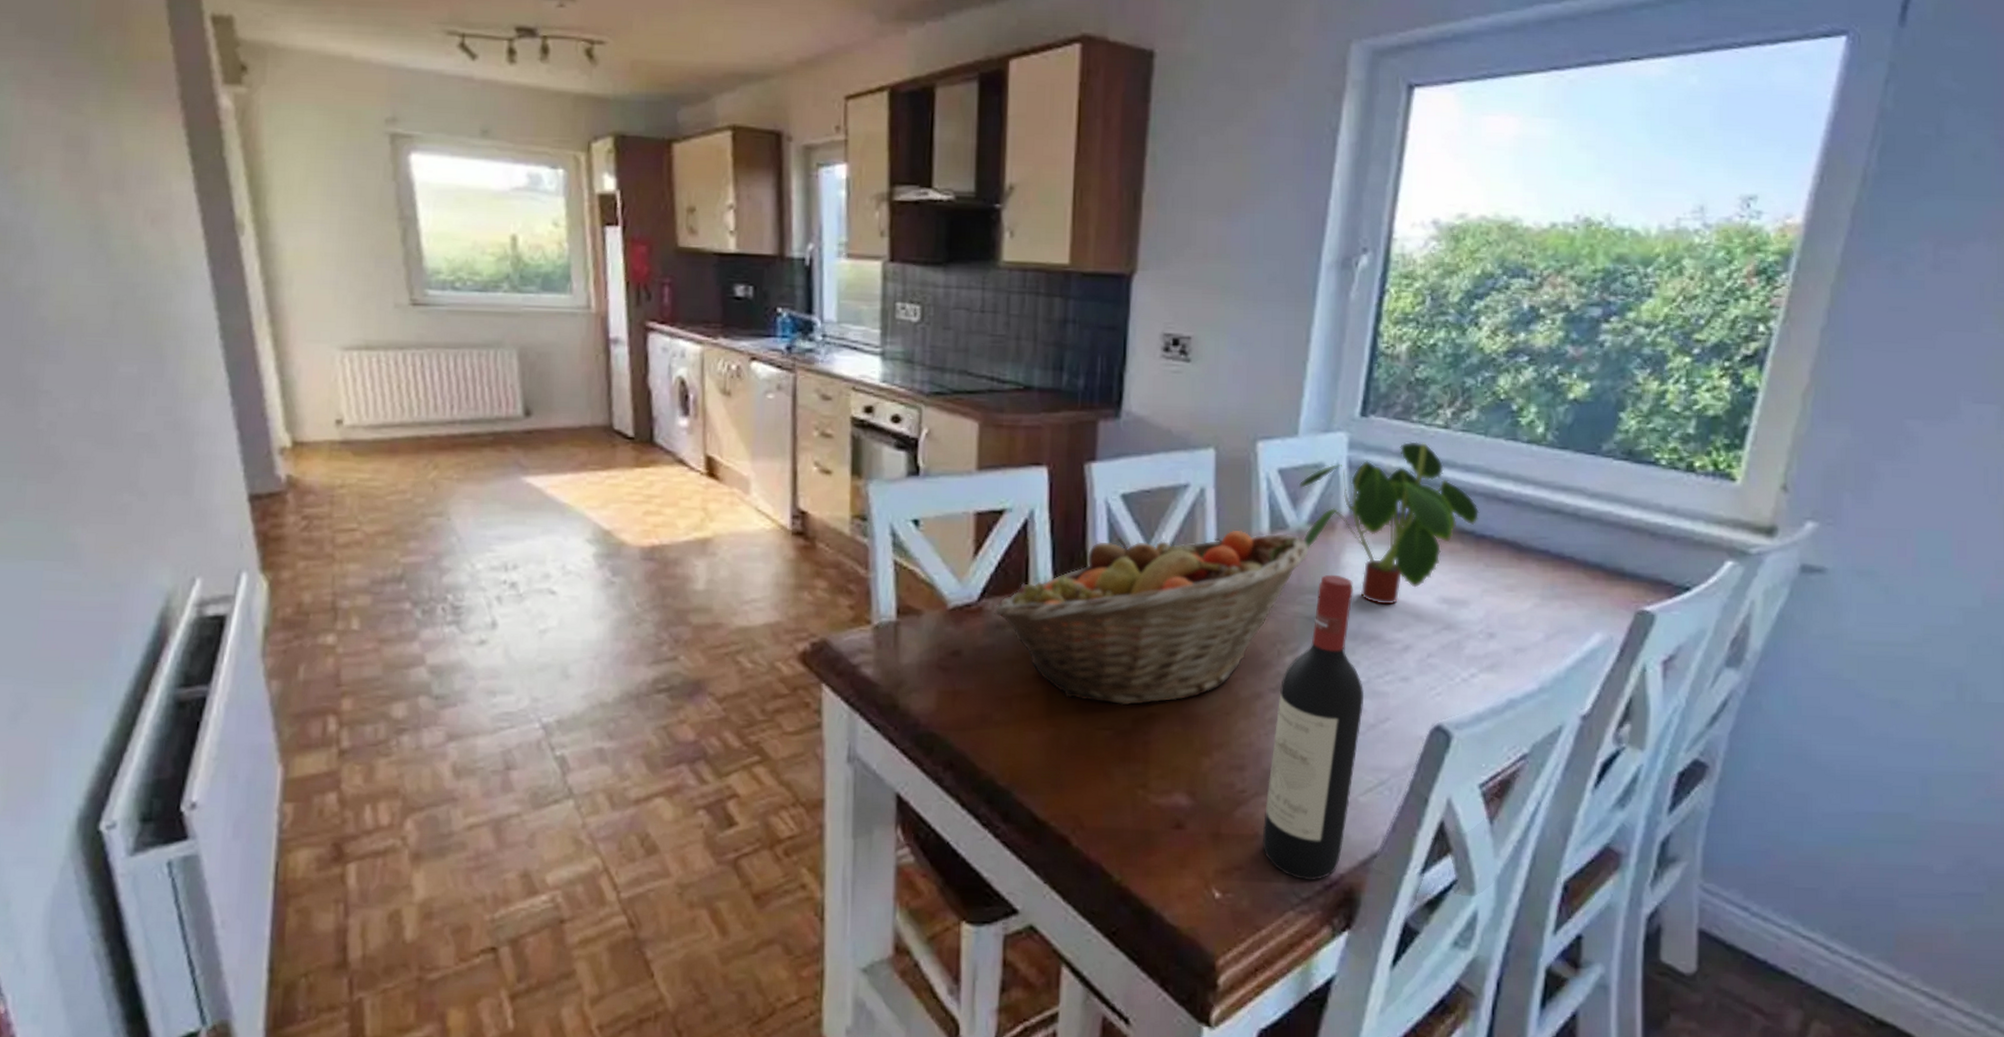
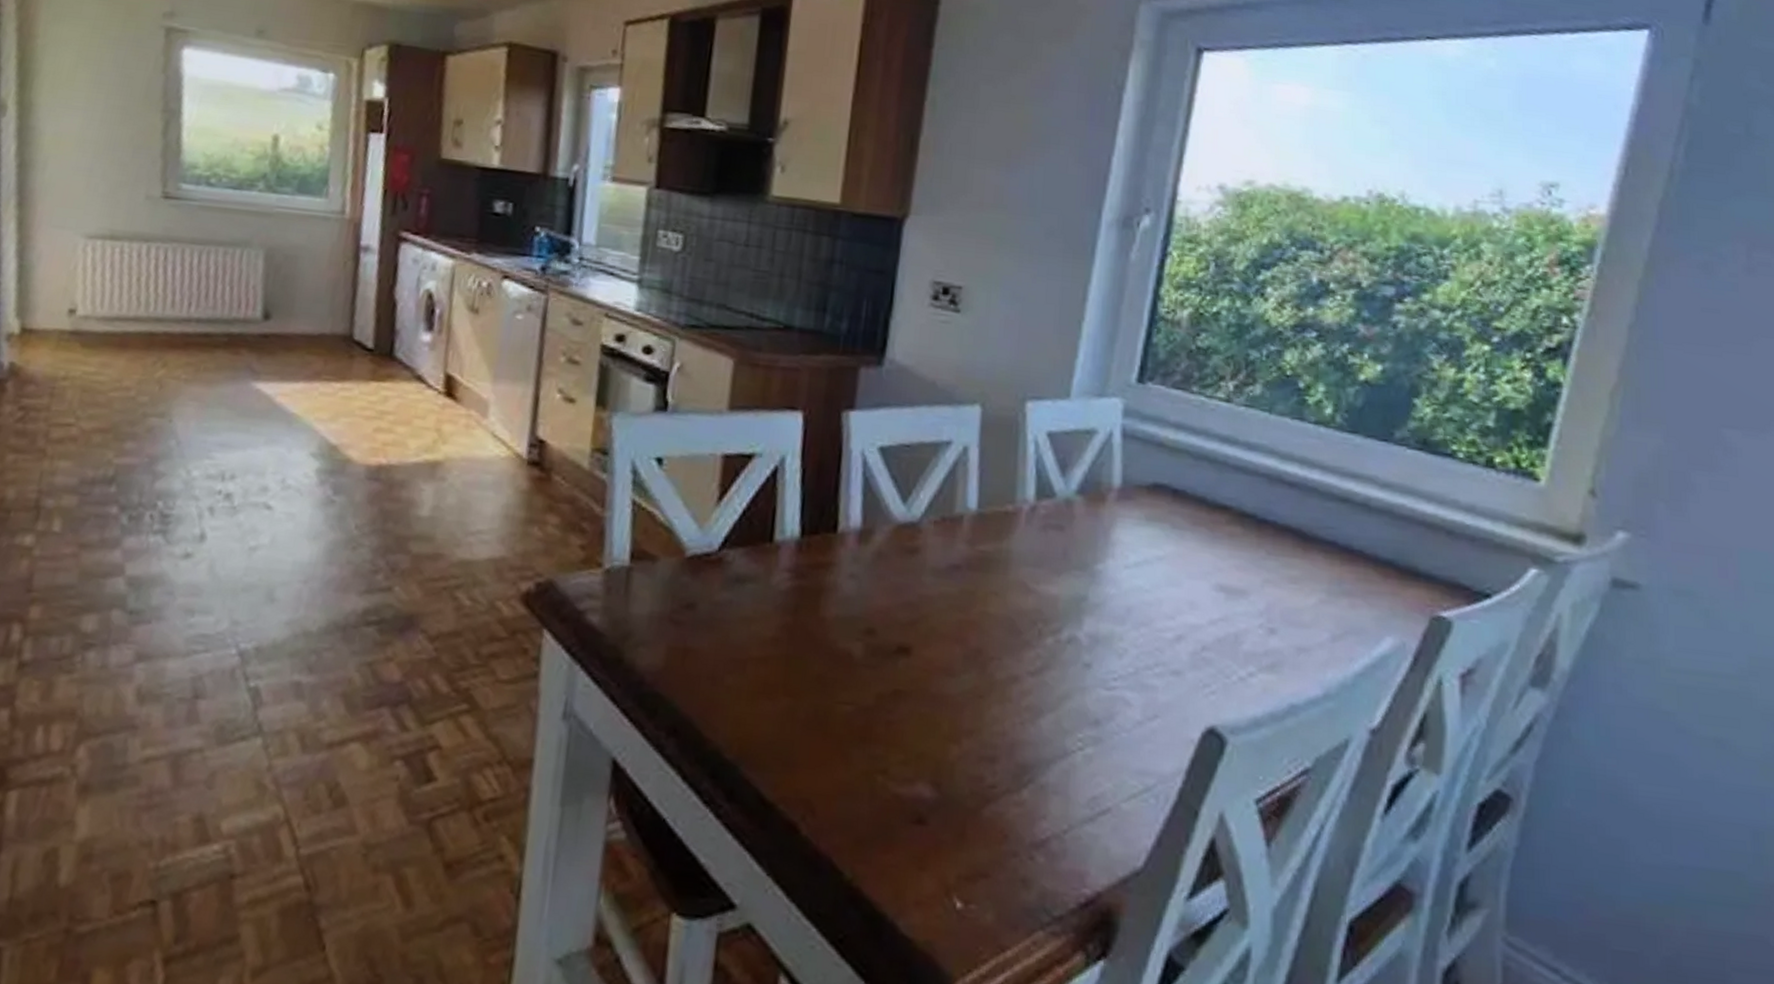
fruit basket: present [994,529,1309,706] -> none [734,493,1076,680]
wine bottle: present [1263,574,1365,881] -> none [1012,550,1132,898]
plant: present [1299,441,1480,605] -> none [1069,413,1262,589]

